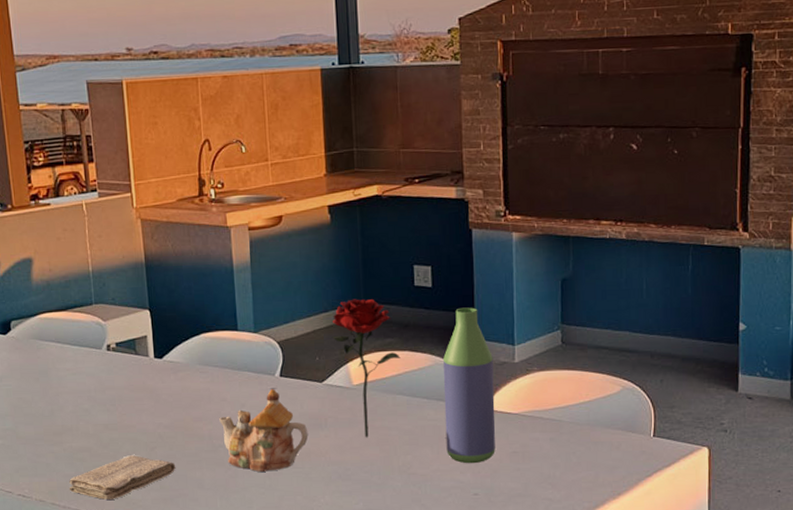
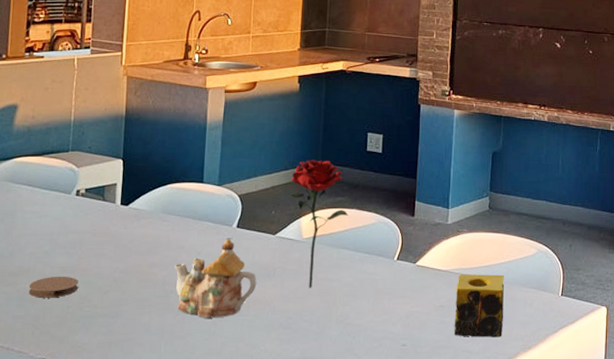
washcloth: present [69,455,176,500] -> none [15,298,126,342]
coaster: none [74,433,124,456] -> present [28,276,79,298]
bottle: present [443,307,496,464] -> none [381,172,429,316]
candle: none [529,416,587,484] -> present [454,274,504,338]

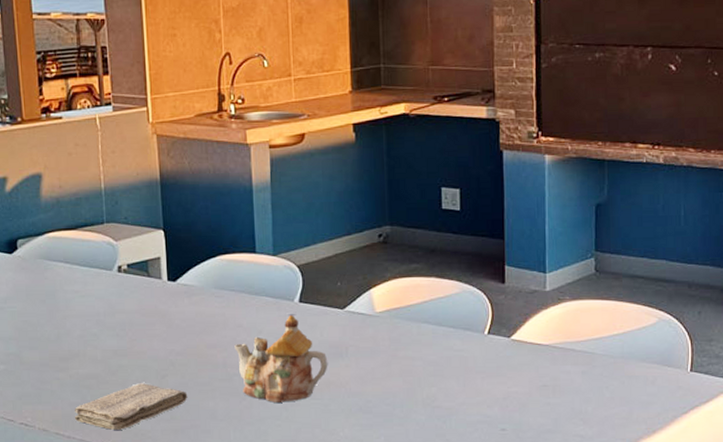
washcloth: none [15,298,126,342] -> present [74,383,188,430]
coaster: present [28,276,79,298] -> none [81,359,133,384]
flower: present [288,160,348,289] -> none [354,222,426,368]
candle: present [454,274,504,338] -> none [560,348,620,420]

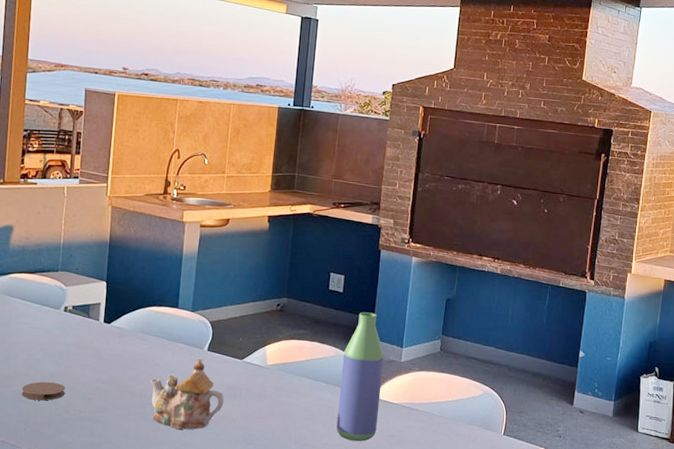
washcloth: present [74,383,188,430] -> none [10,403,107,440]
coaster: none [81,359,133,384] -> present [21,381,65,401]
bottle: none [471,232,525,397] -> present [336,312,384,442]

